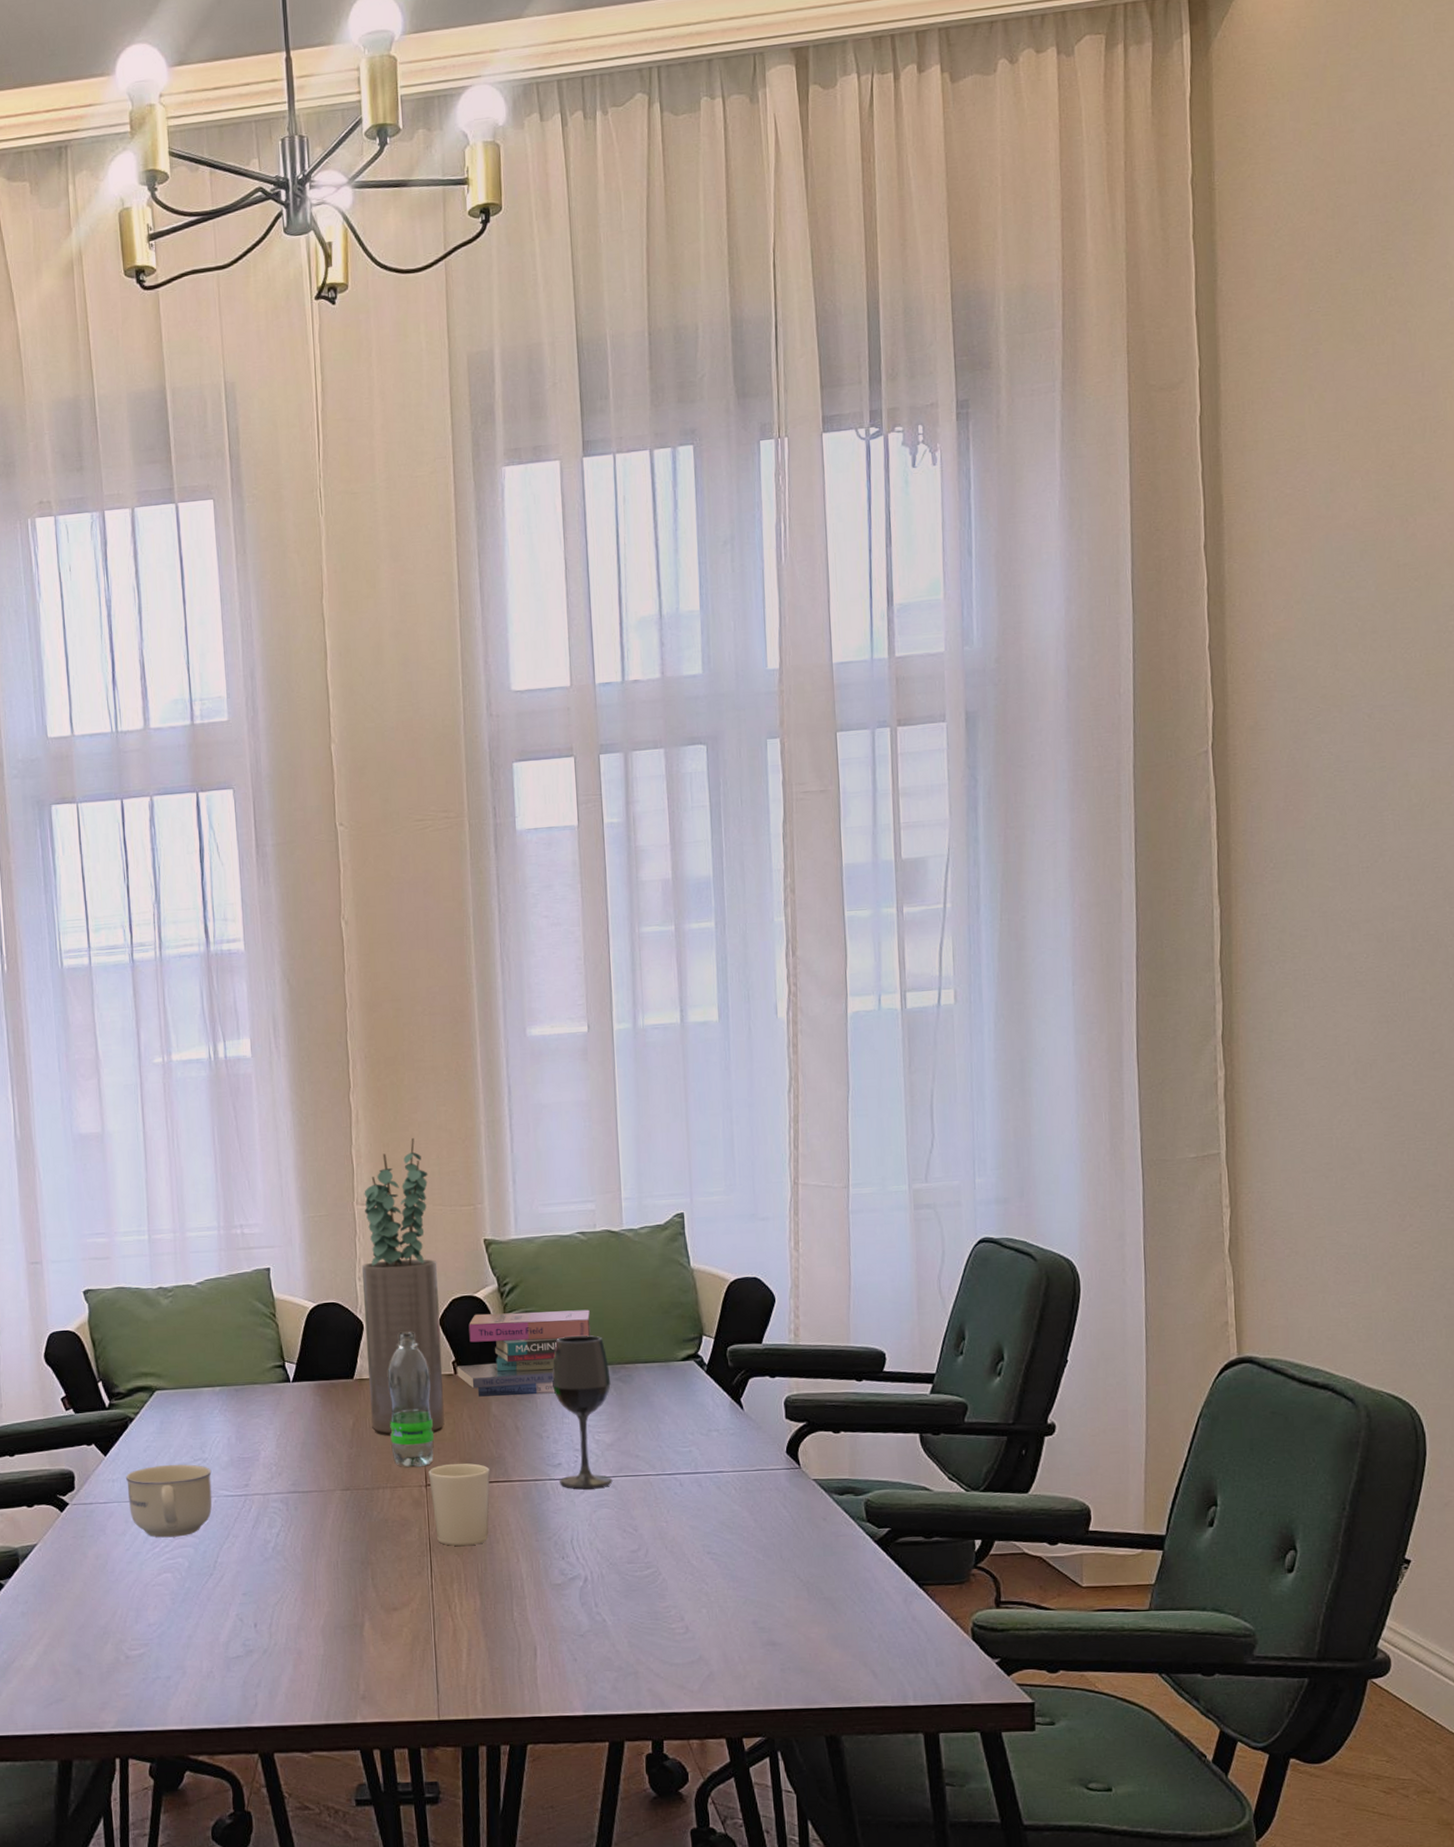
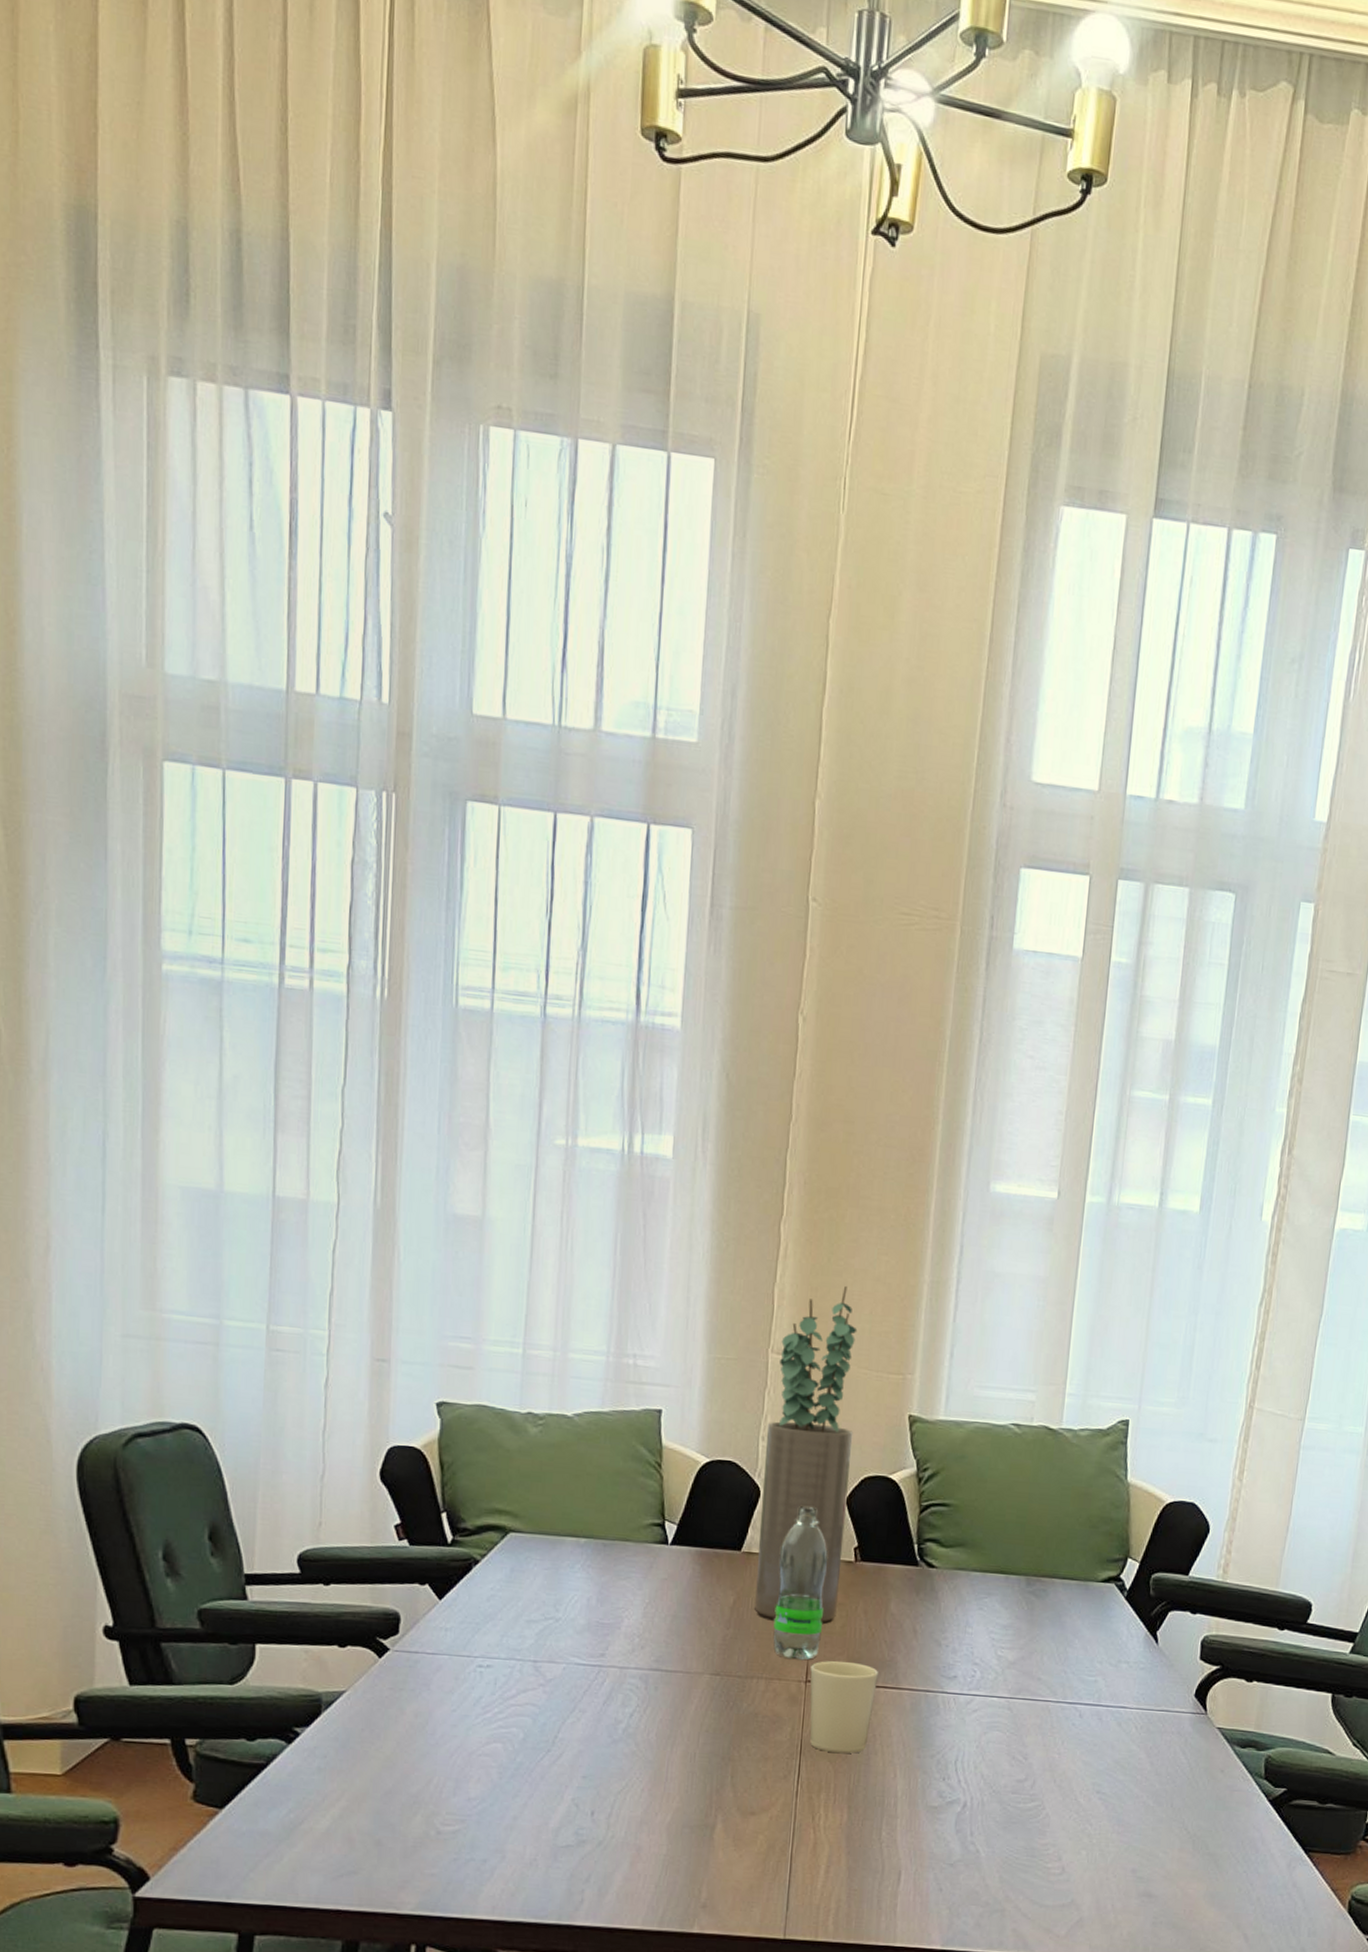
cup: present [125,1464,213,1538] -> none [461,1619,564,1704]
books: present [457,1309,593,1397] -> none [857,1498,1014,1599]
wine glass: present [552,1335,613,1489] -> none [952,1538,1024,1708]

